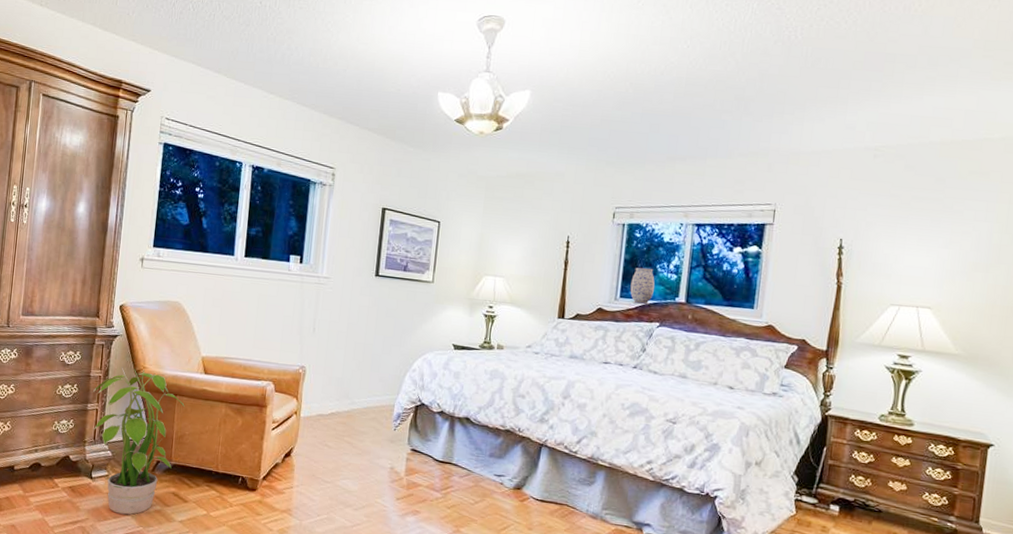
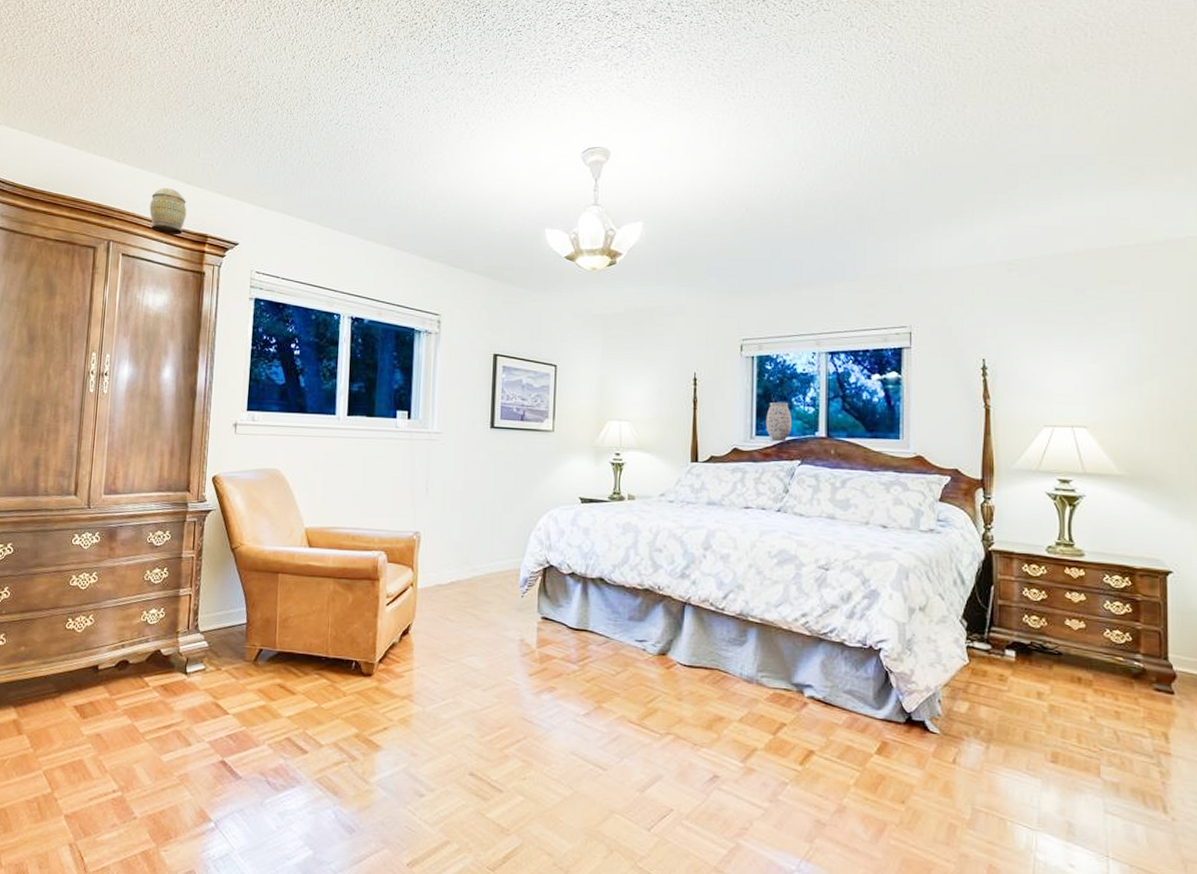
decorative box: none [69,33,104,80] -> present [149,188,187,235]
potted plant: present [93,367,185,515] -> none [186,545,288,714]

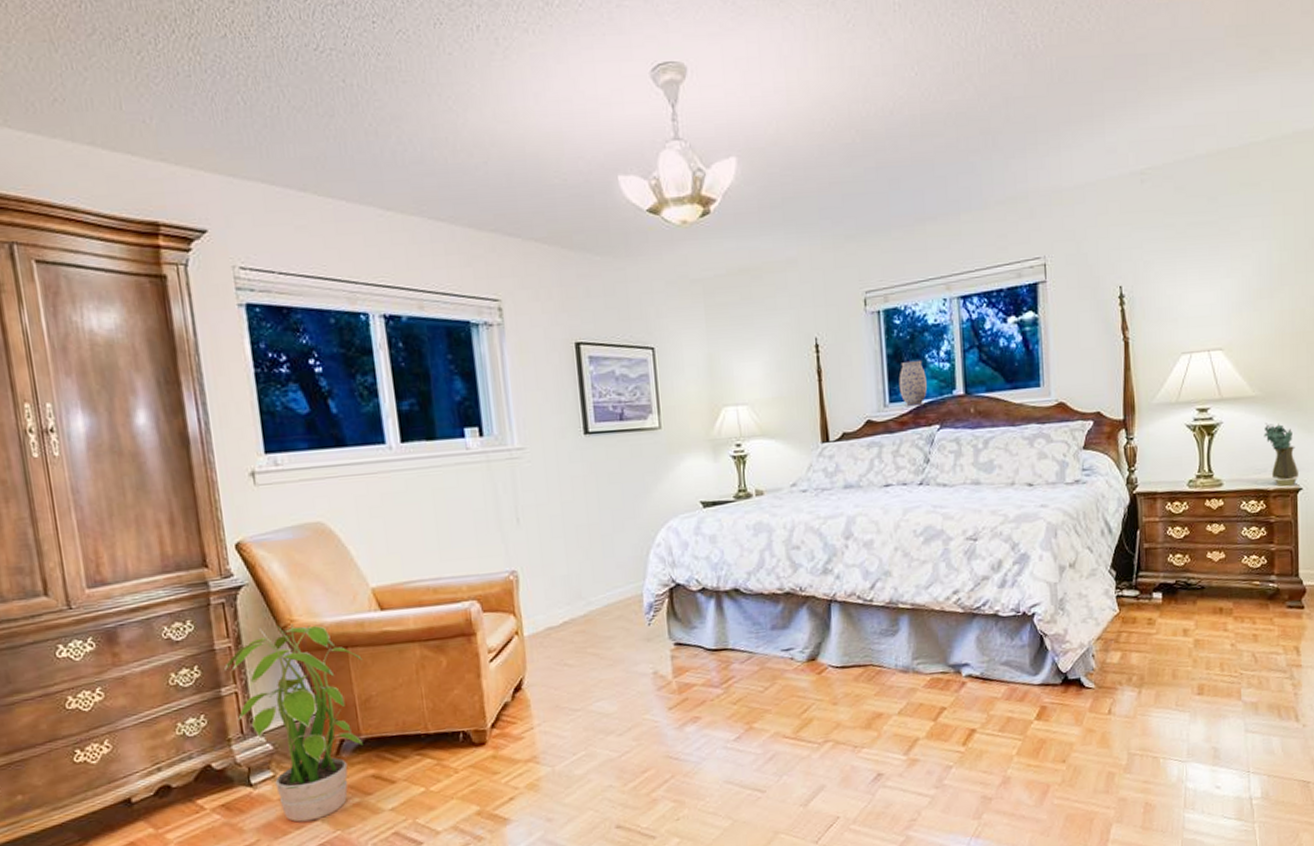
decorative box: present [149,188,187,235] -> none [61,159,122,228]
potted plant: none [186,545,288,714] -> present [224,624,363,823]
vase: none [1130,502,1170,568] -> present [1264,423,1300,487]

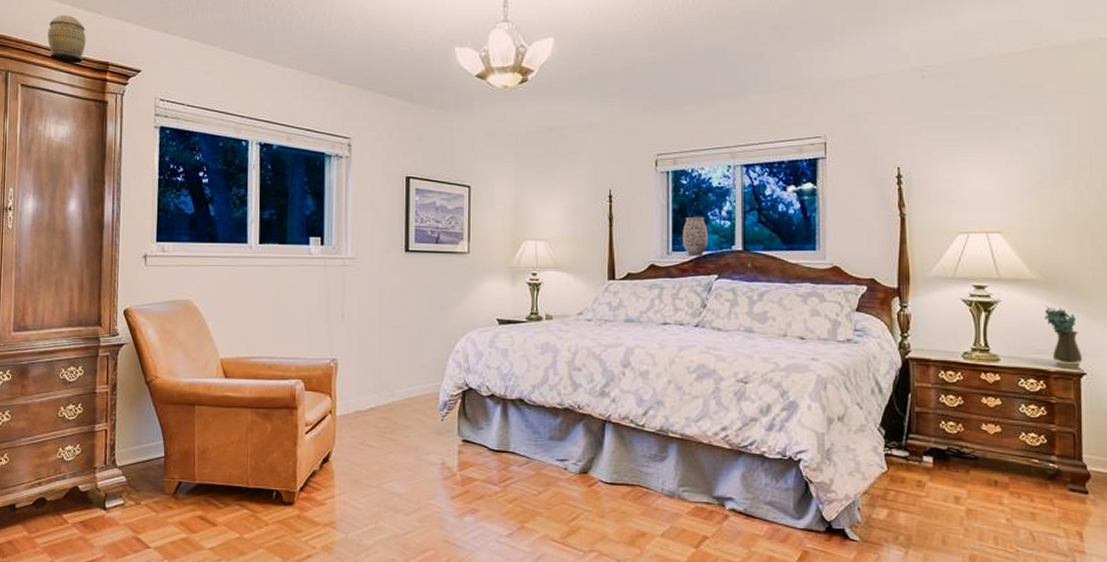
decorative box: none [61,159,122,228] -> present [47,15,86,64]
potted plant: present [224,624,363,823] -> none [101,379,205,547]

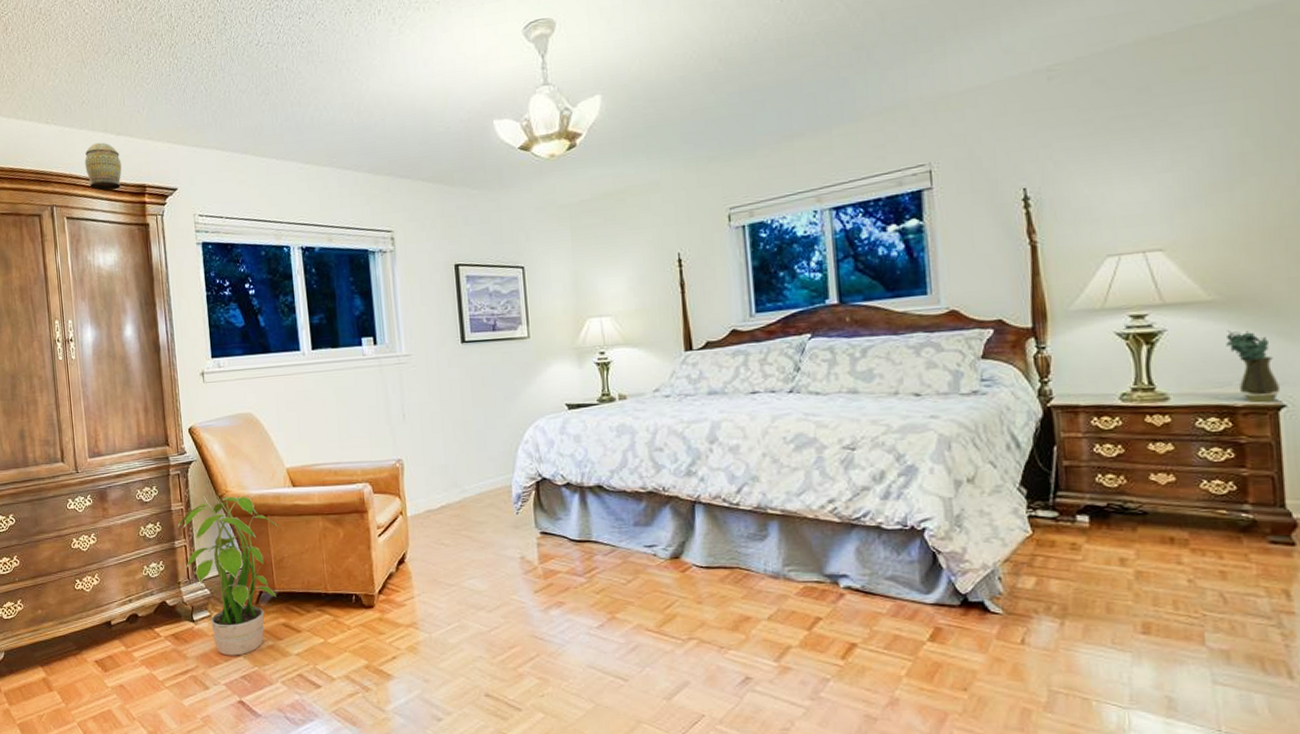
potted plant: none [101,379,205,547] -> present [178,494,278,656]
vase: present [682,216,708,257] -> none [765,271,797,317]

